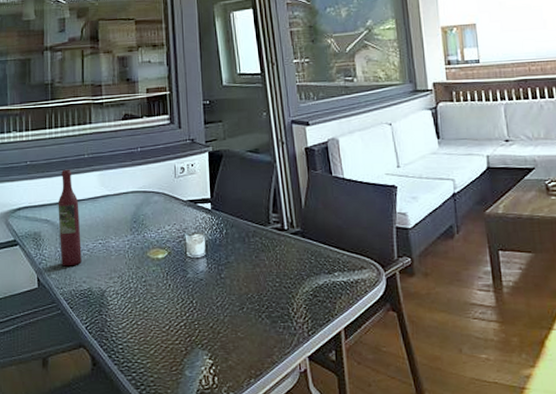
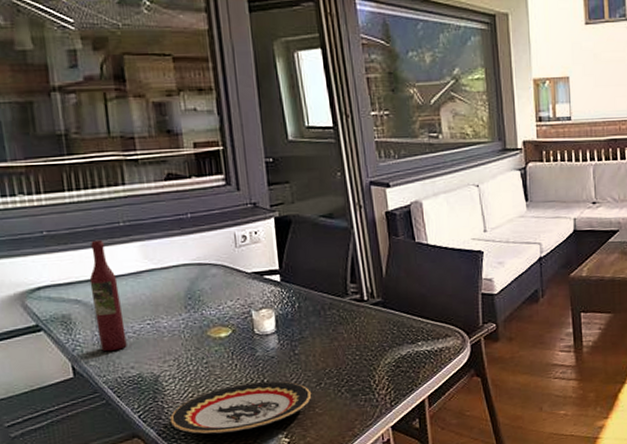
plate: none [112,303,235,350] -> present [170,381,312,434]

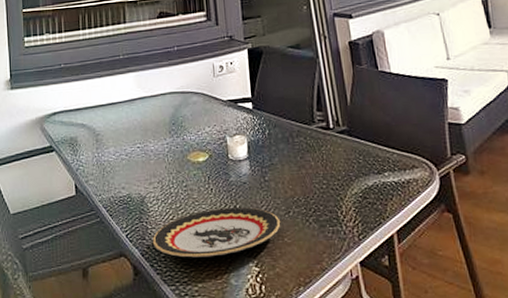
wine bottle: present [89,239,127,352] -> none [93,71,120,173]

